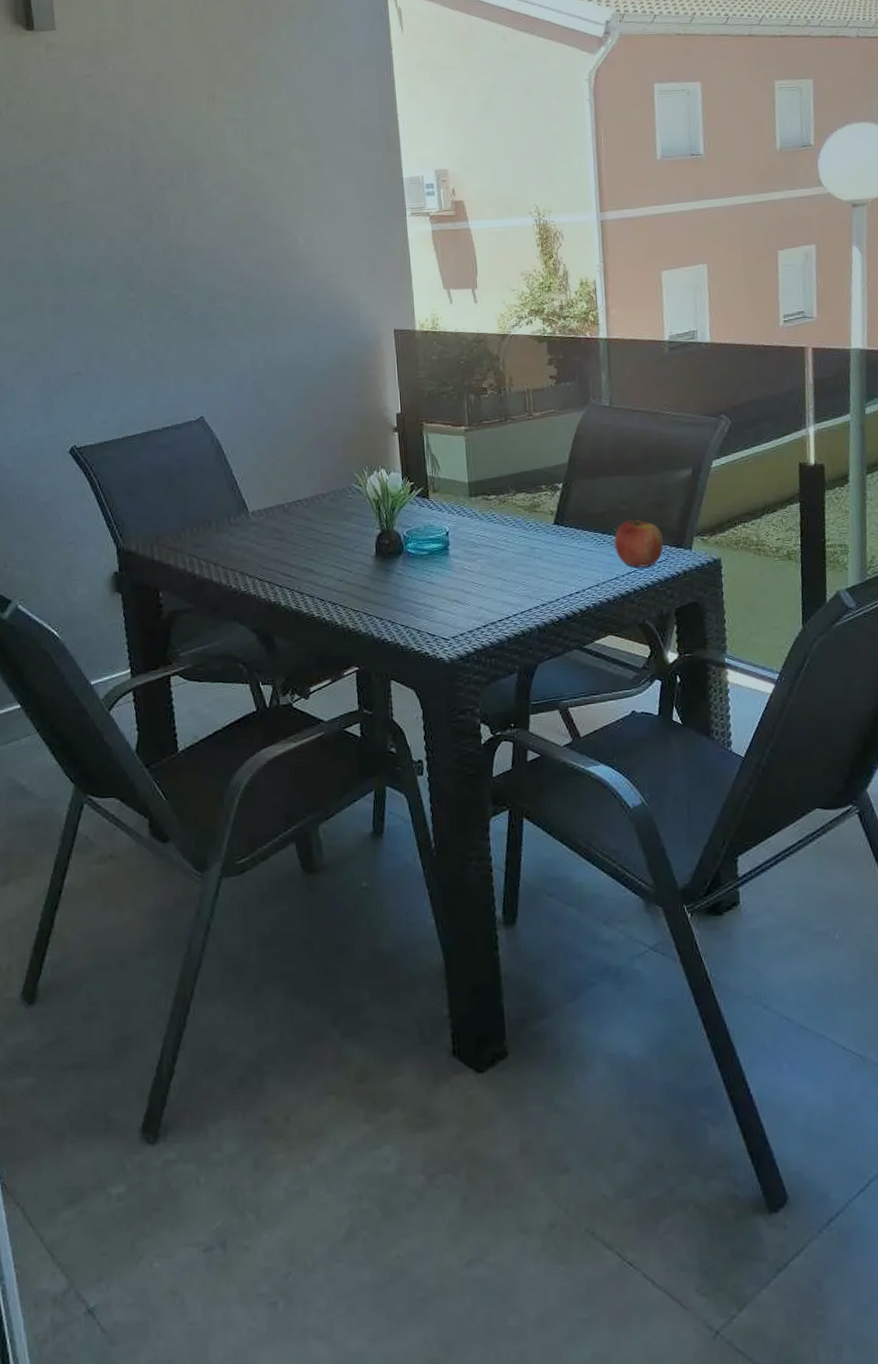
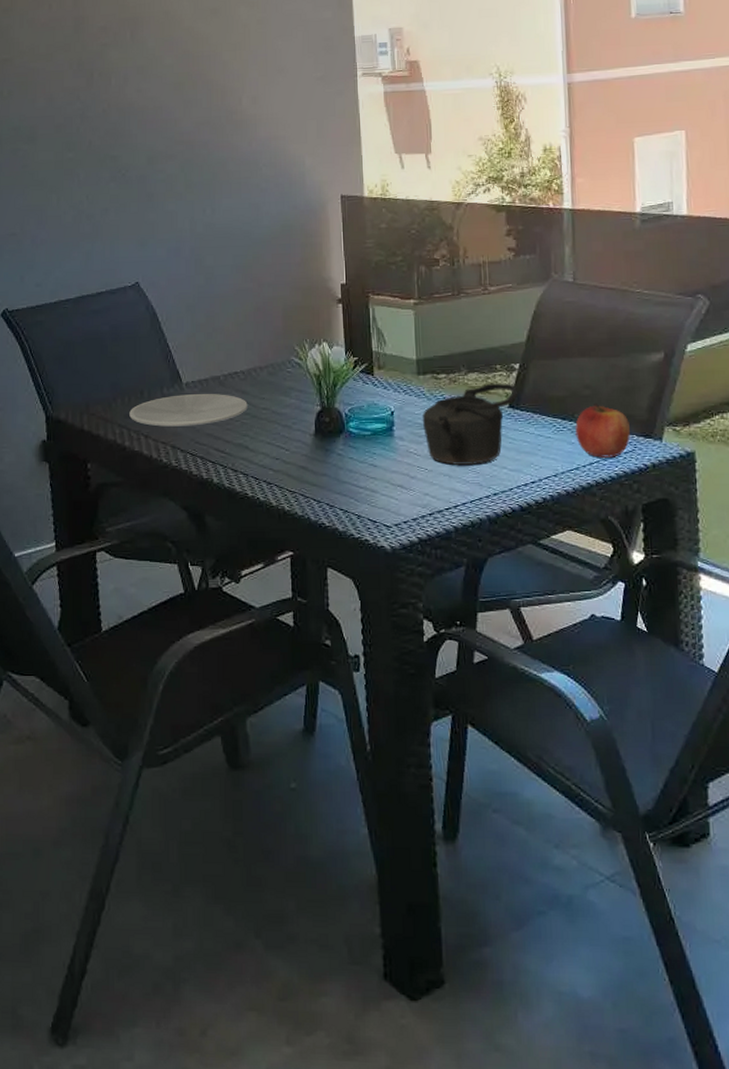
plate: none [198,521,312,554] -> present [129,394,248,427]
teapot: none [474,502,562,579] -> present [422,383,519,465]

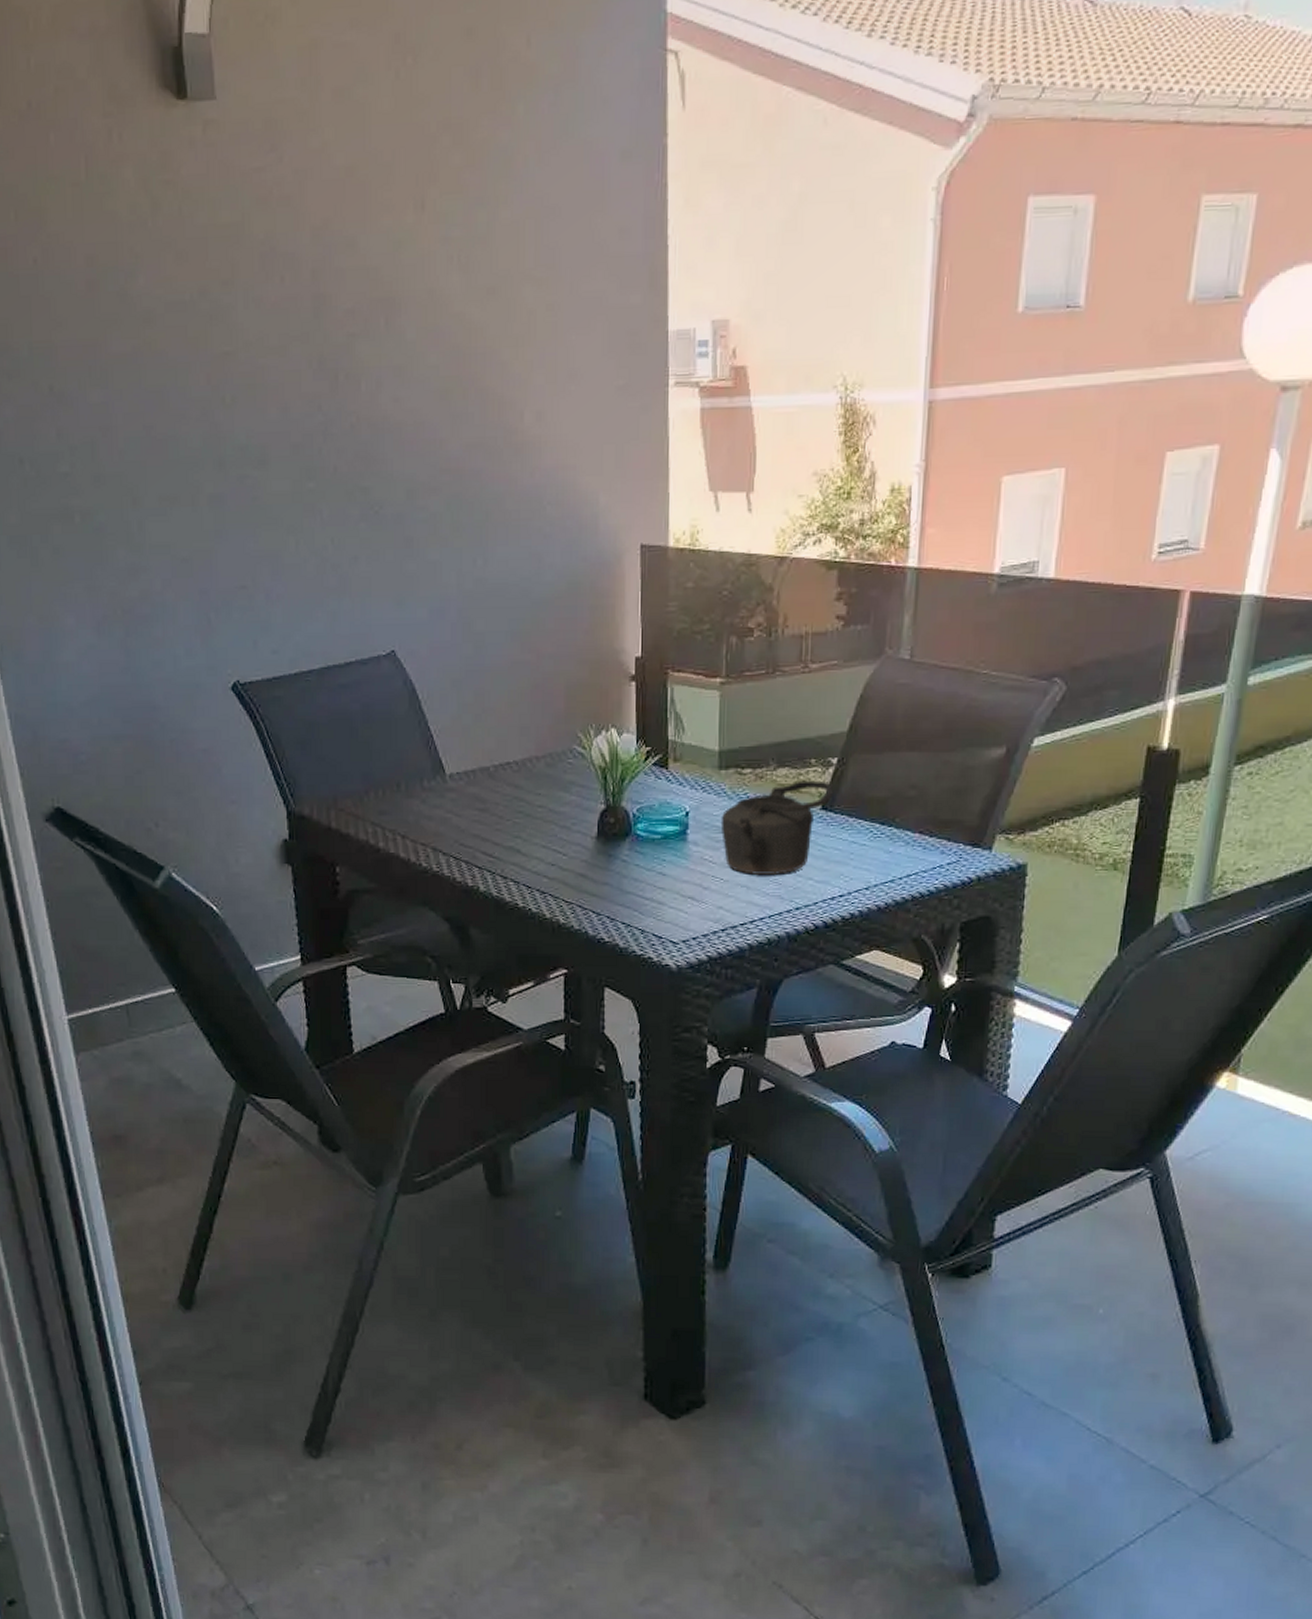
plate: present [129,394,248,427] -> none [384,788,521,826]
apple: present [575,402,630,458] -> none [894,805,957,869]

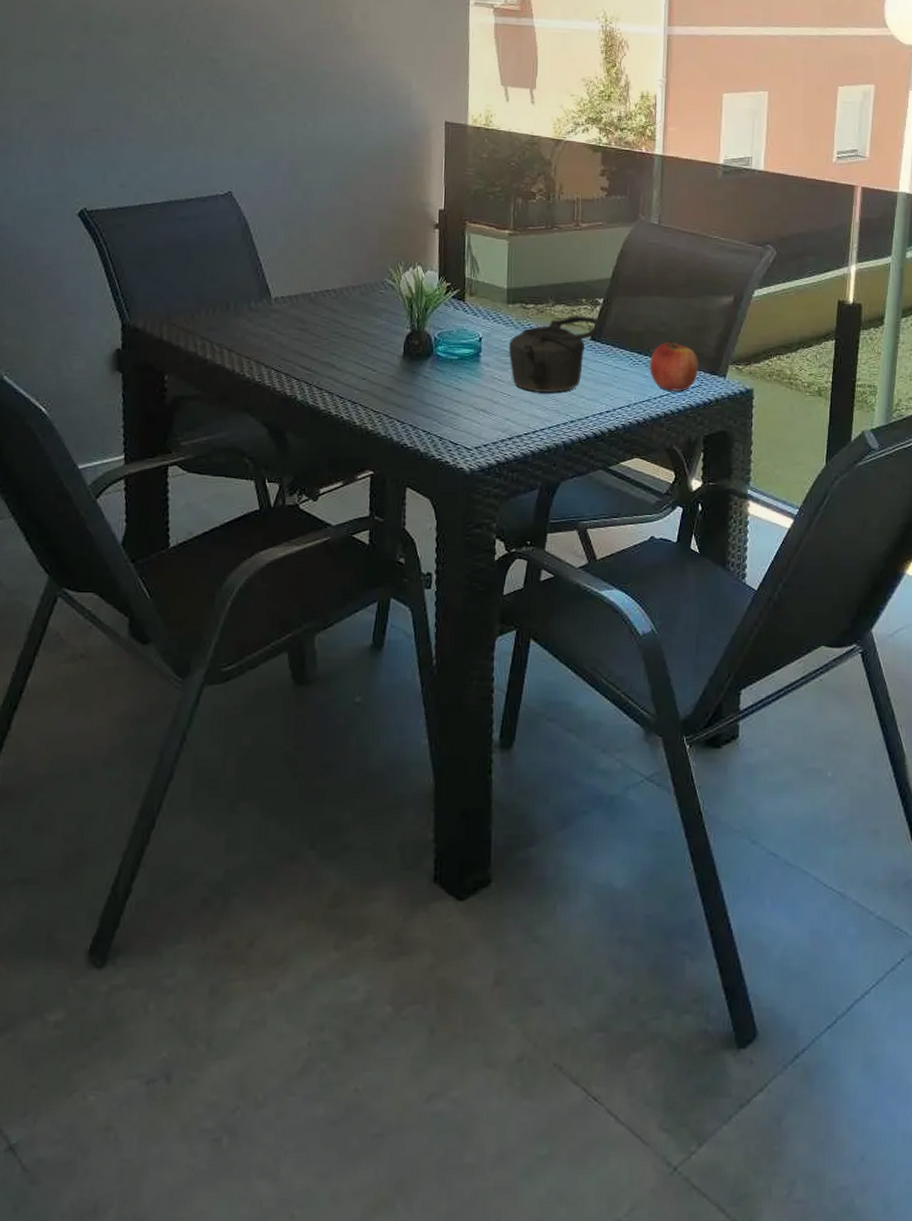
apple: none [894,805,957,869] -> present [649,339,698,391]

